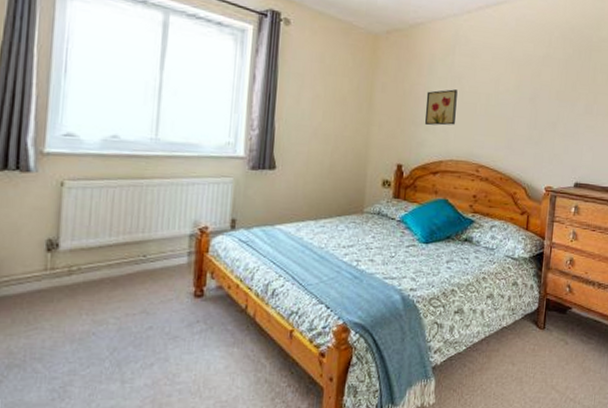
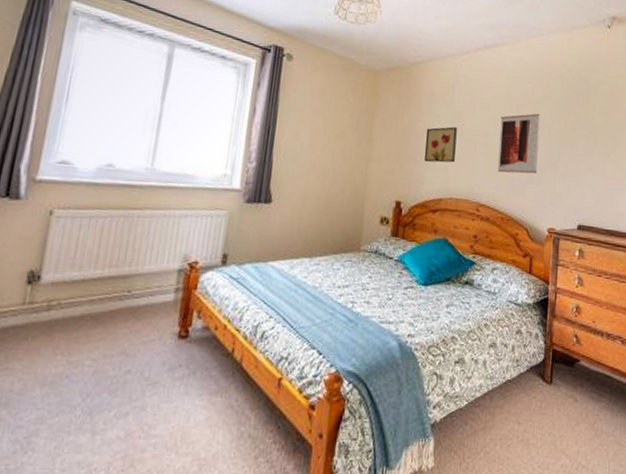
wall art: none [497,73,541,135] -> present [497,113,540,174]

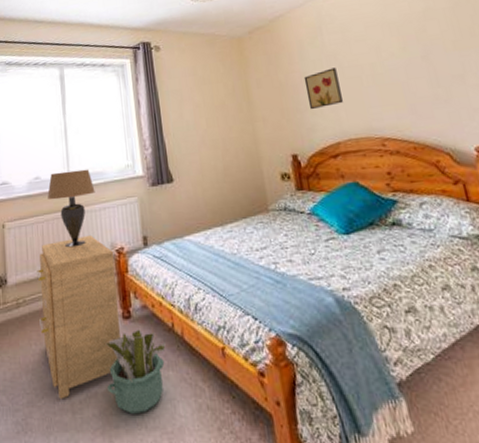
side table: none [72,241,186,418] -> present [37,234,120,400]
table lamp: none [118,163,180,253] -> present [47,169,95,248]
decorative plant: none [141,350,220,438] -> present [105,329,166,414]
wall art: present [497,113,540,174] -> none [381,28,442,101]

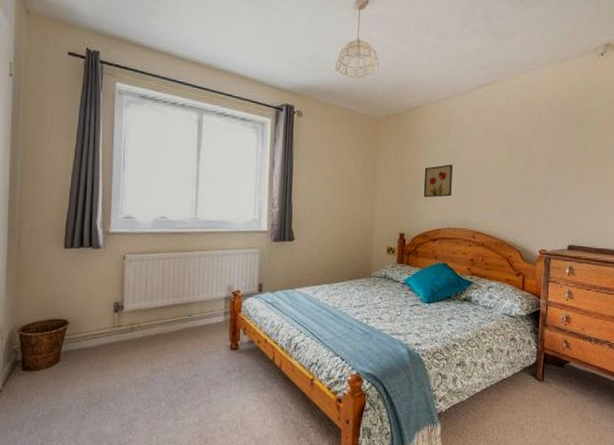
side table: present [37,234,120,400] -> none [151,276,230,409]
table lamp: present [47,169,95,248] -> none [172,215,220,285]
decorative plant: present [105,329,166,414] -> none [209,359,265,423]

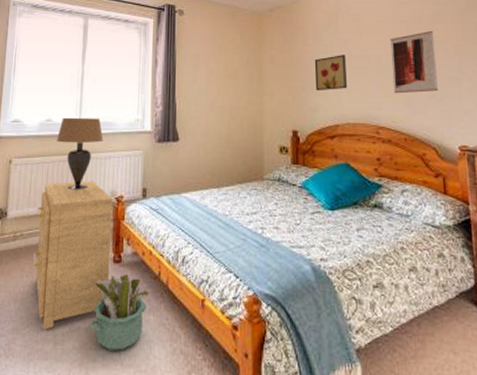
side table: none [151,276,230,409] -> present [33,180,113,330]
table lamp: none [172,215,220,285] -> present [57,117,103,190]
decorative plant: none [209,359,265,423] -> present [90,273,150,351]
wall art: none [491,145,532,203] -> present [390,30,438,94]

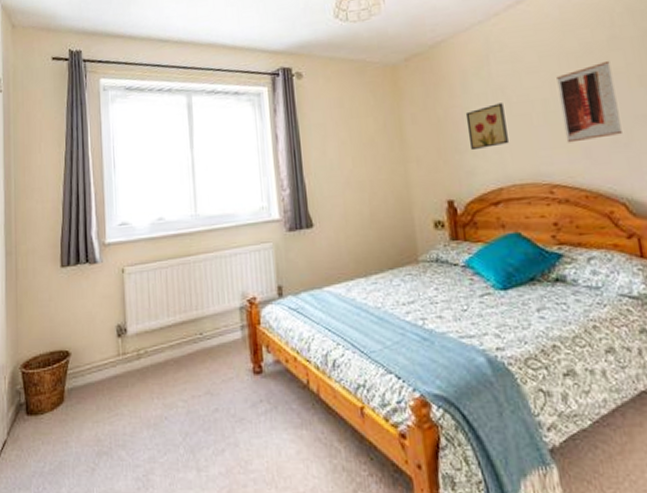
side table: present [33,180,113,330] -> none [160,282,250,456]
table lamp: present [57,117,103,190] -> none [172,210,226,296]
decorative plant: present [90,273,150,351] -> none [234,385,300,473]

